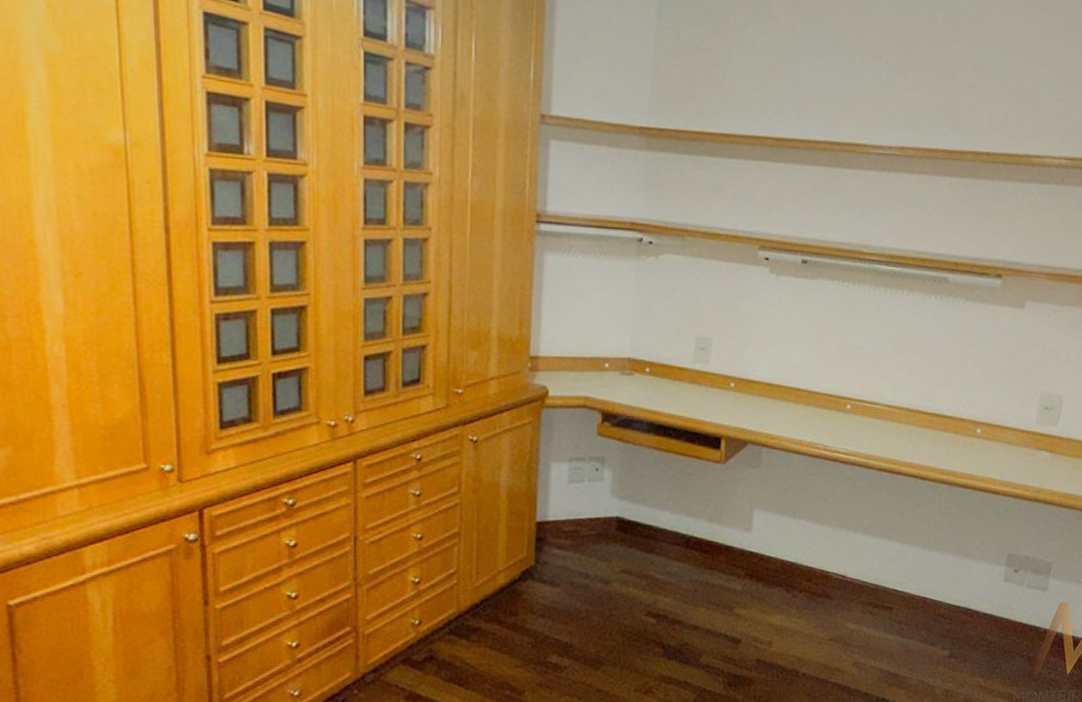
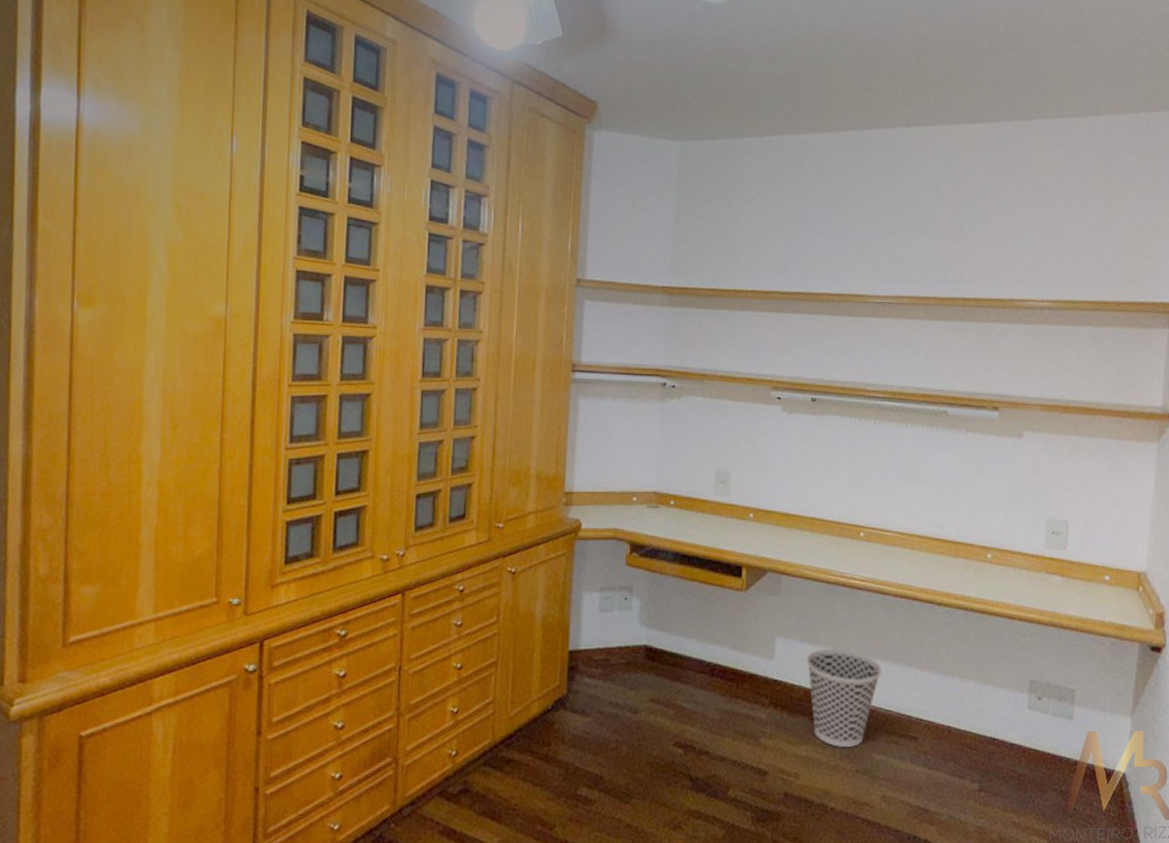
wastebasket: none [784,522,861,617] -> present [806,649,881,747]

